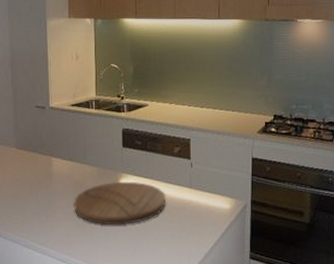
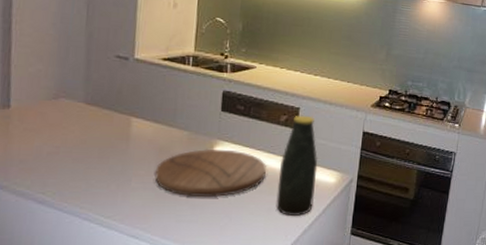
bottle: none [177,146,212,241] -> present [276,115,318,216]

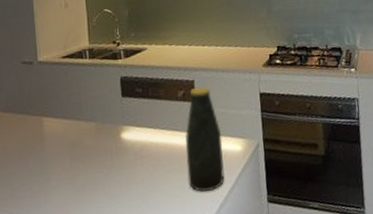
cutting board: present [154,148,266,198] -> none [71,133,173,188]

